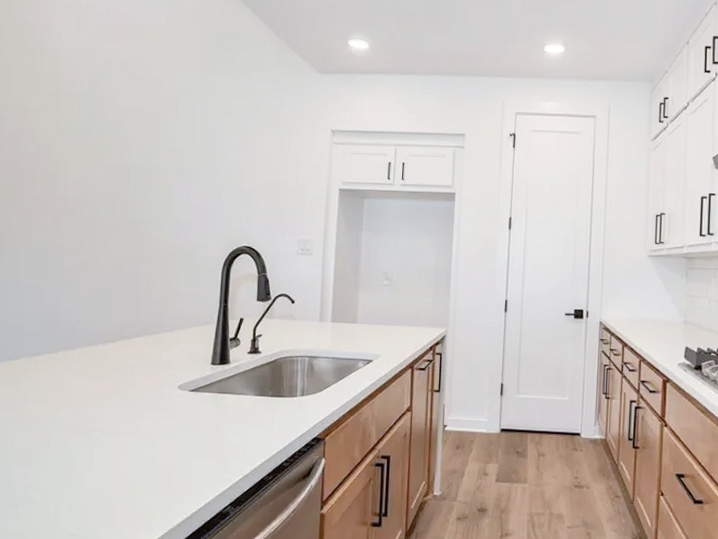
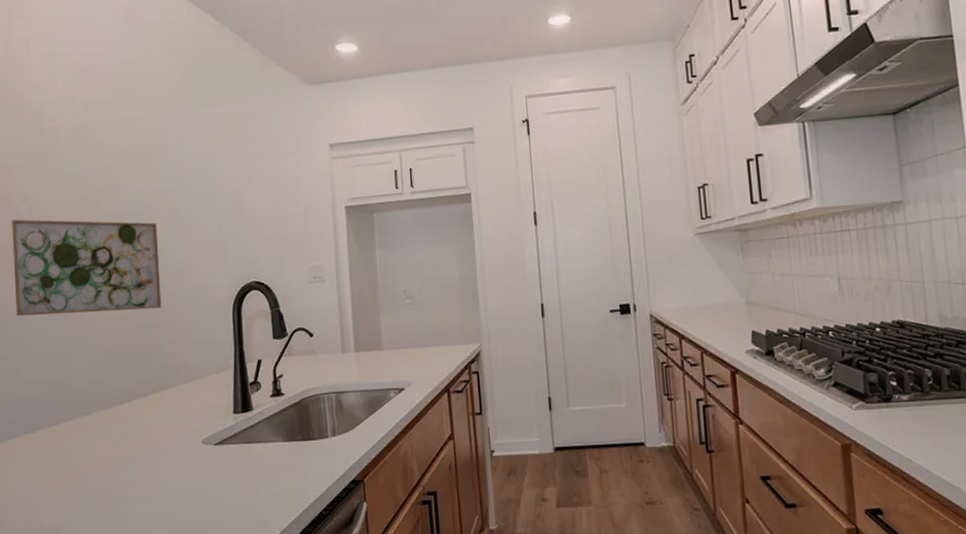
wall art: none [13,158,160,259] -> present [11,219,162,317]

